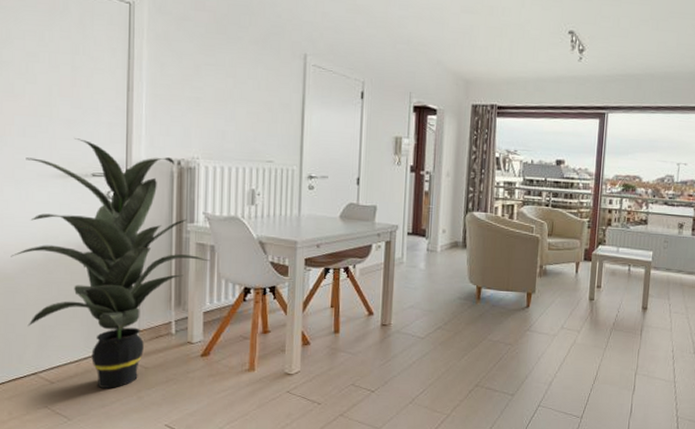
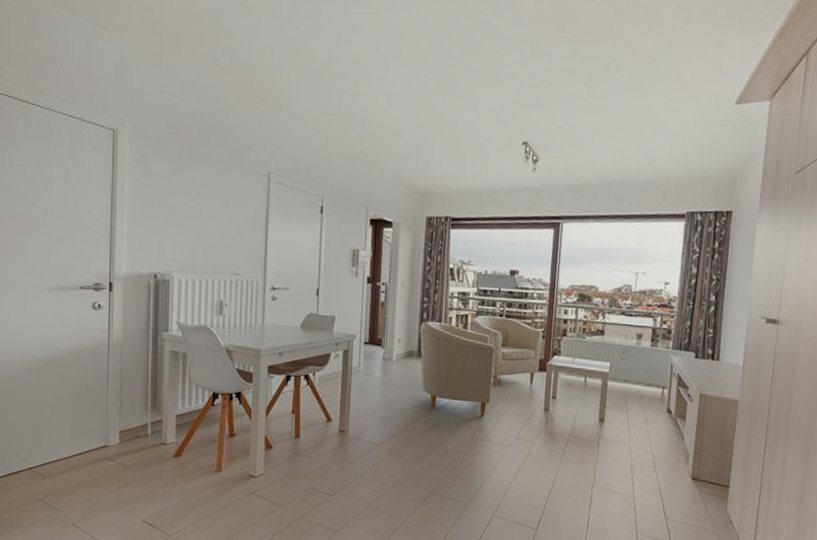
indoor plant: present [11,138,210,388] -> none [11,254,183,484]

